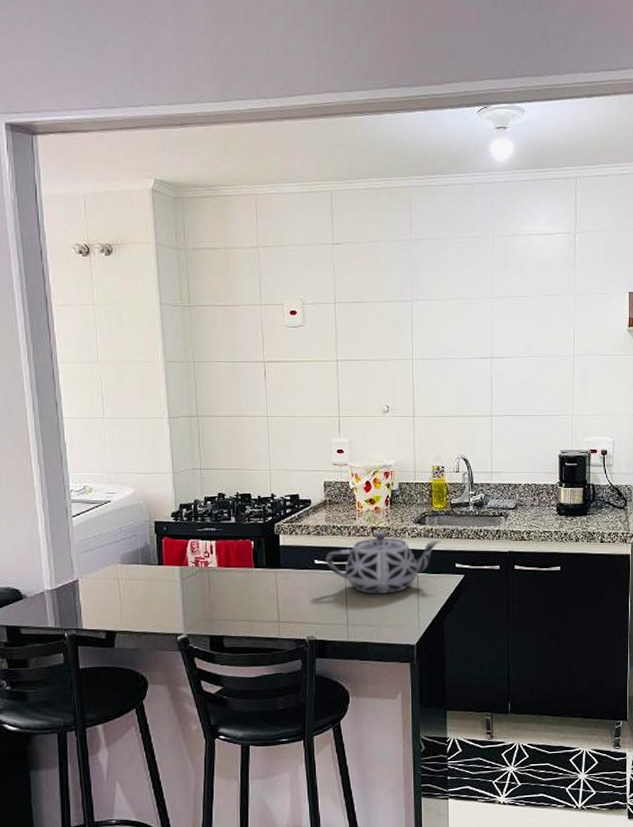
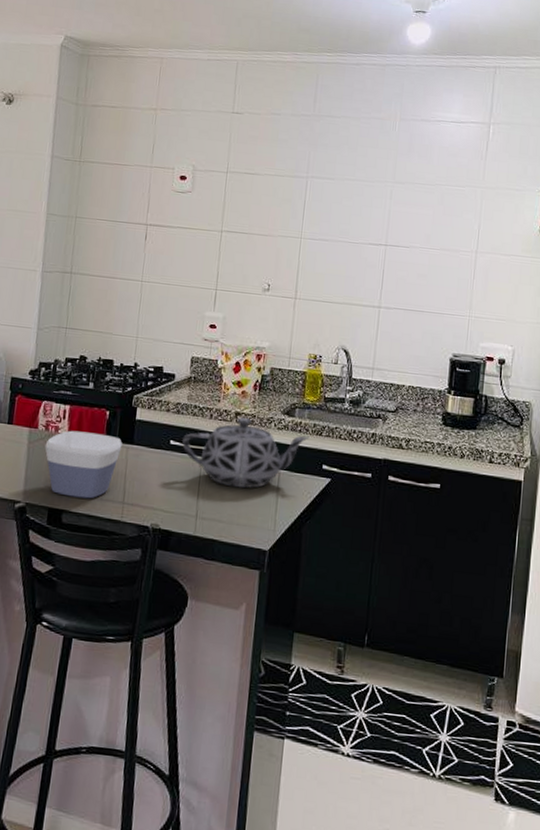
bowl: none [197,562,270,623] -> present [45,430,122,499]

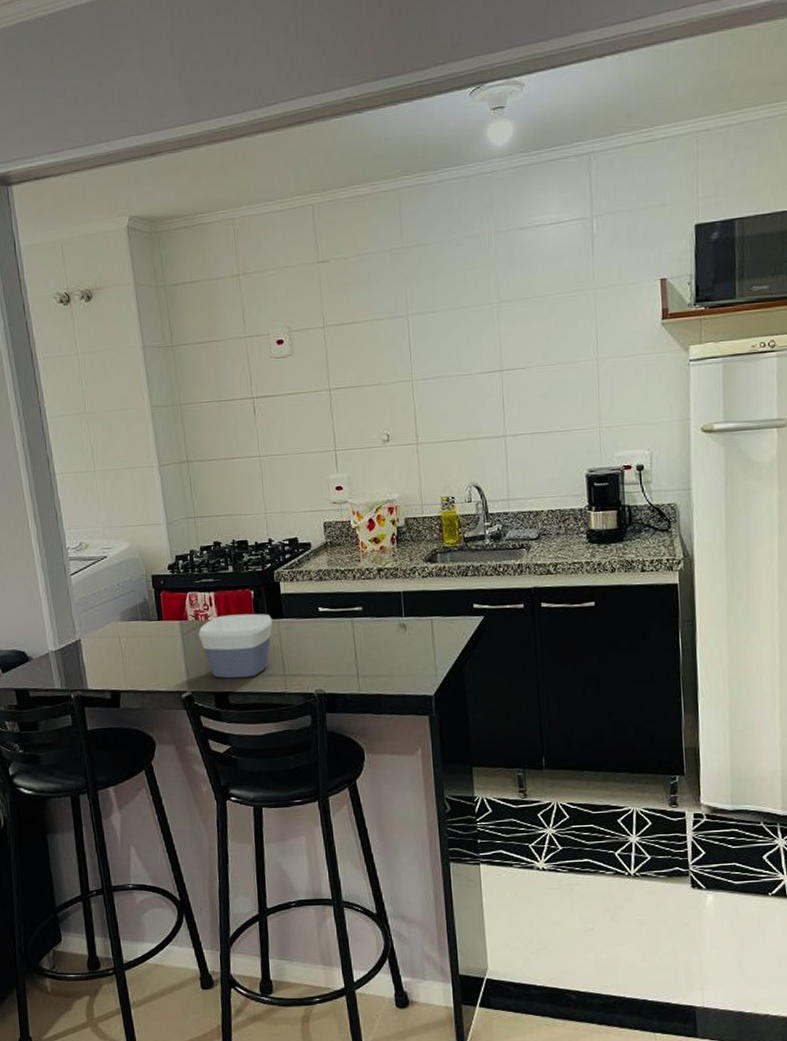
teapot: present [181,417,310,488] -> none [329,572,456,642]

